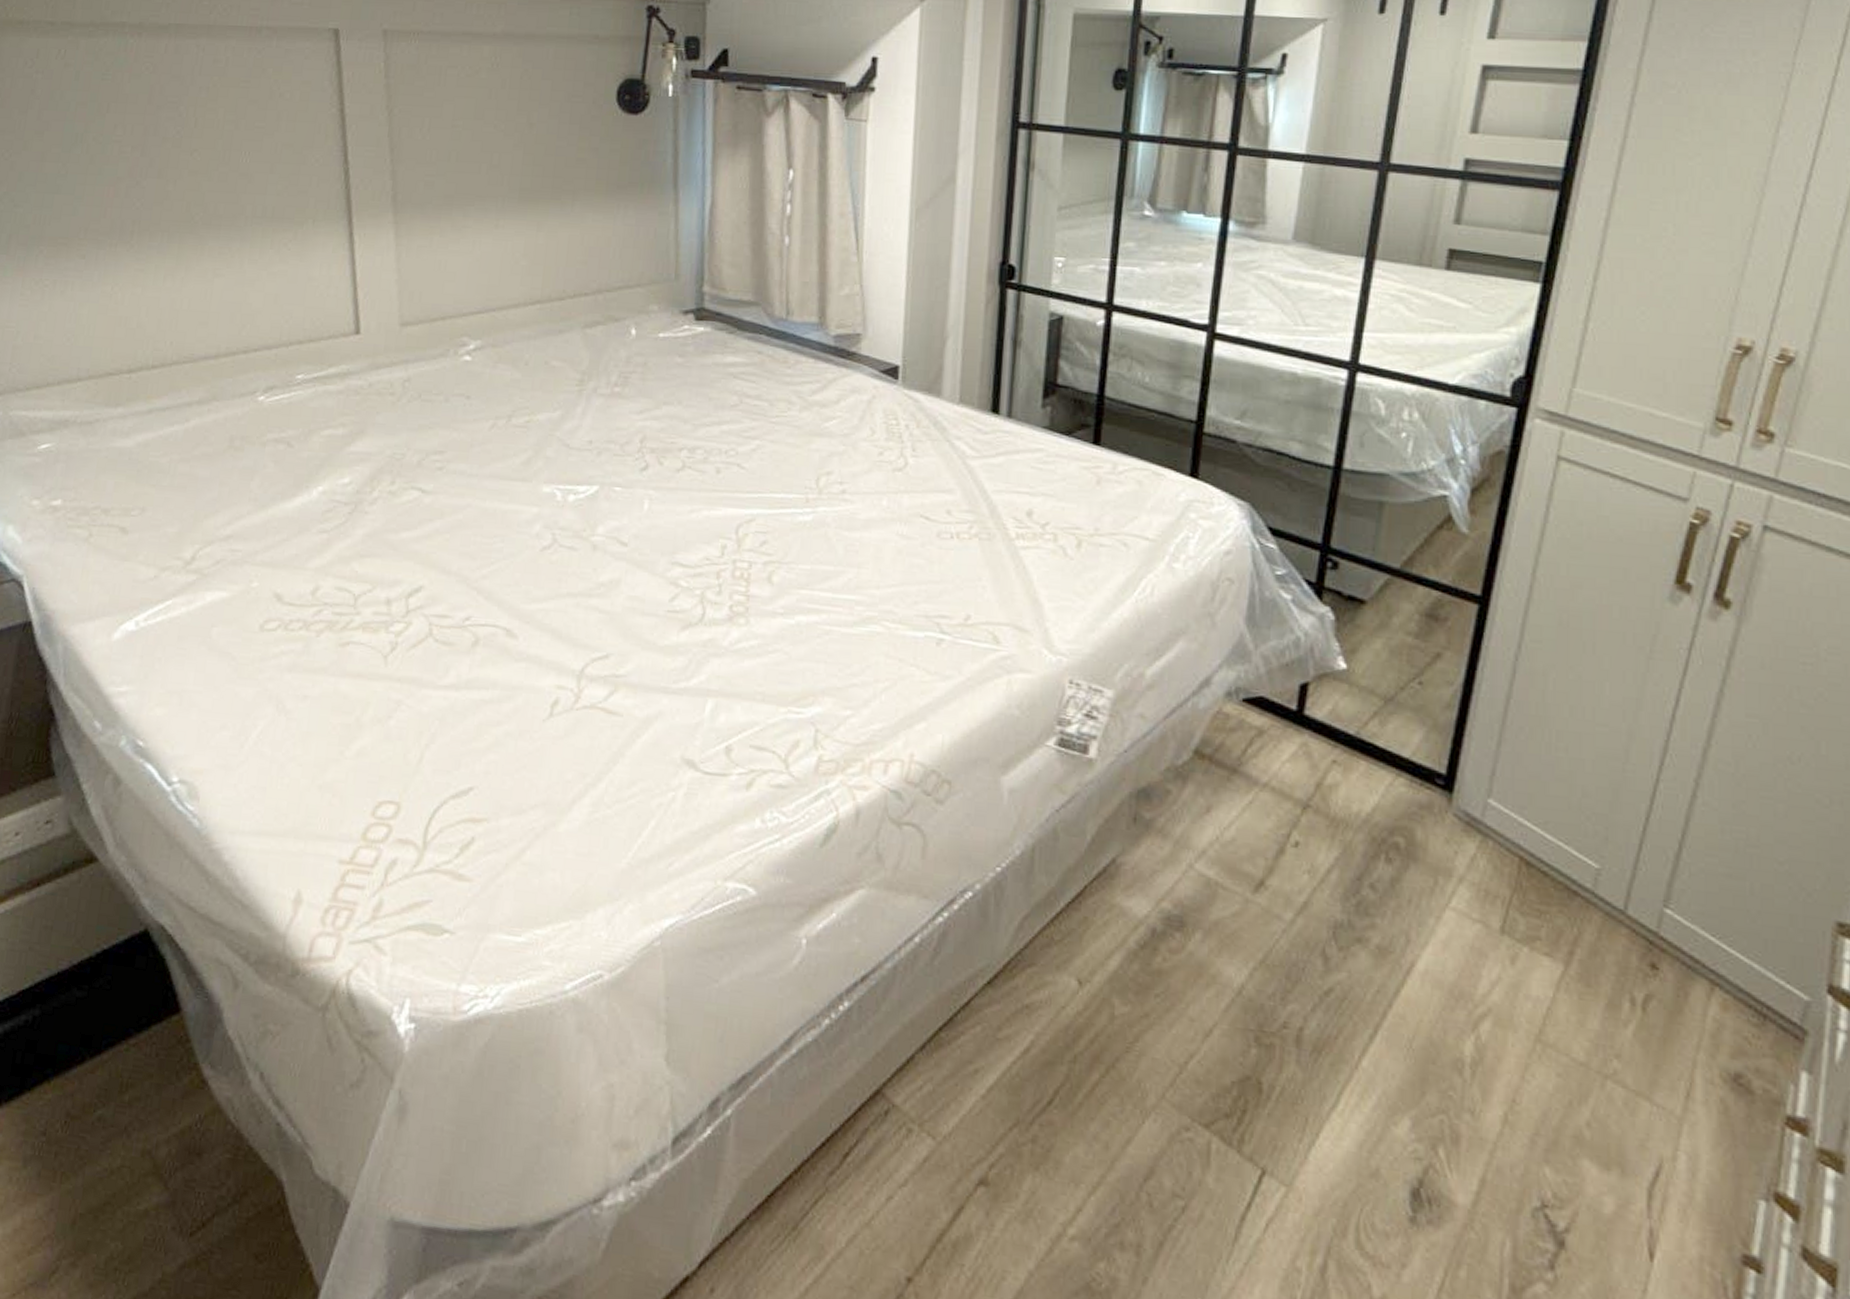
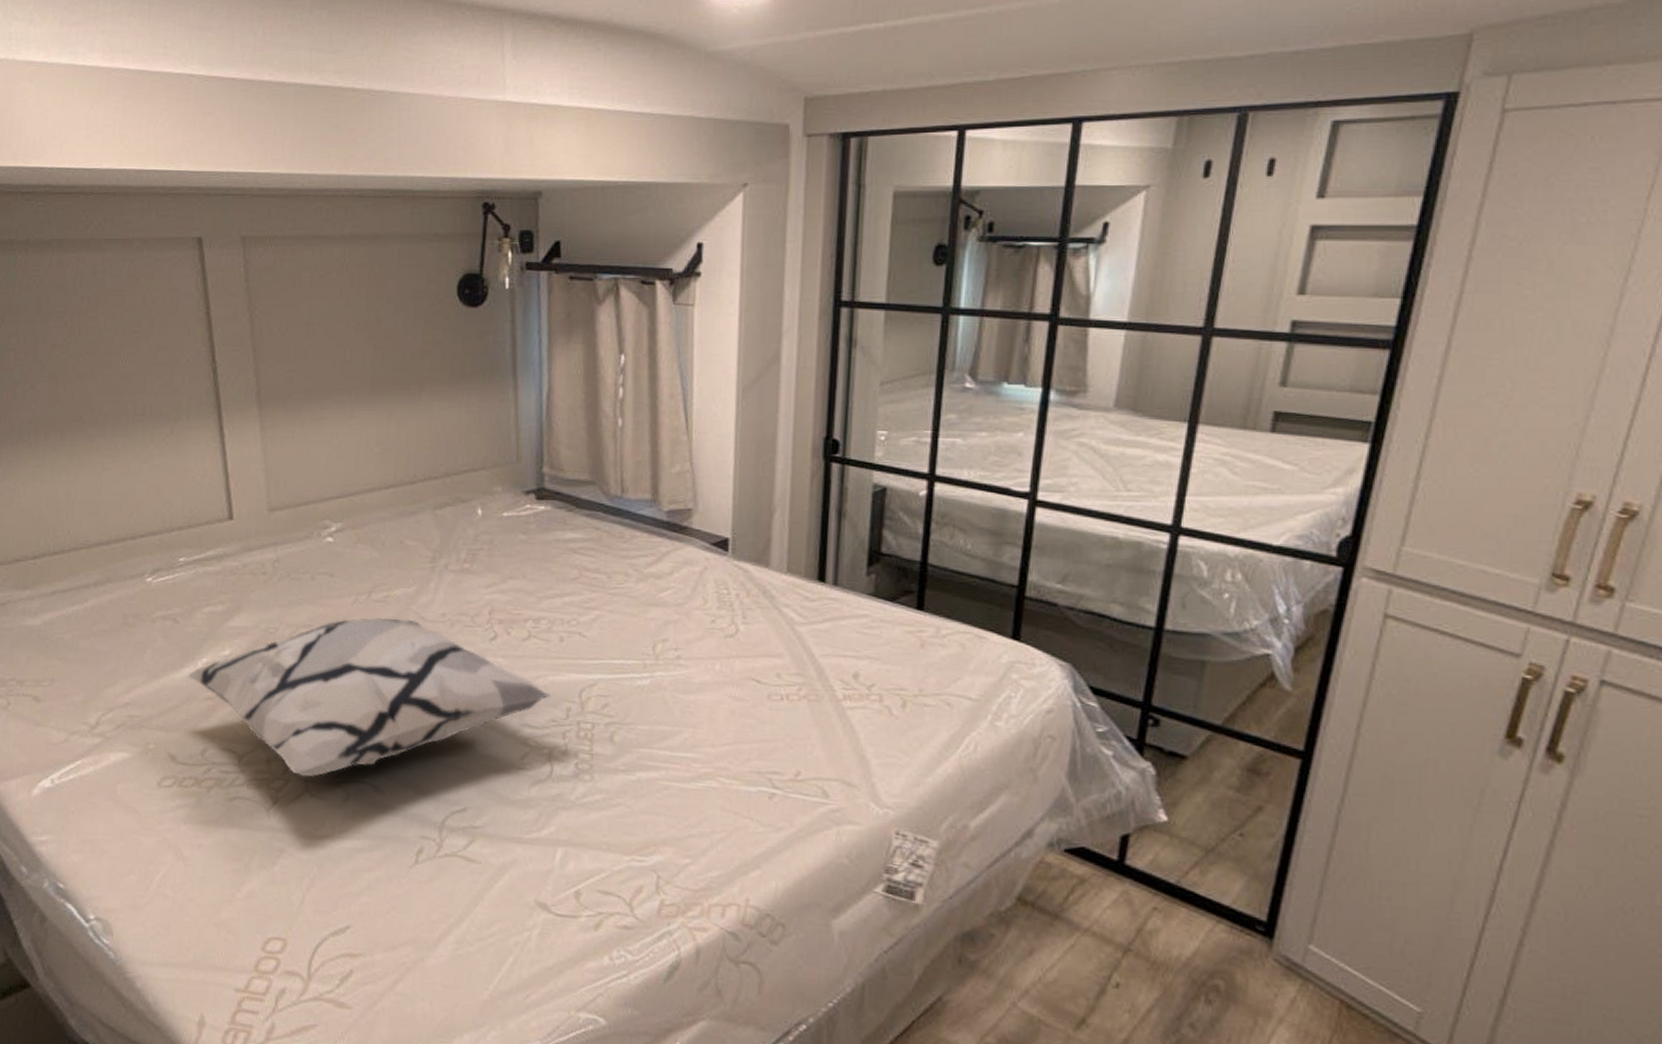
decorative pillow: none [298,445,705,620] -> present [186,618,550,777]

